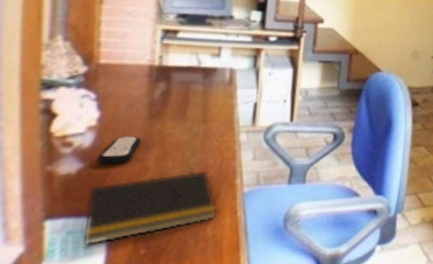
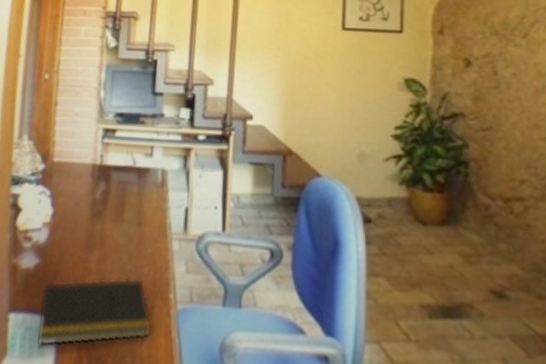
remote control: present [97,135,141,164] -> none [49,234,85,263]

